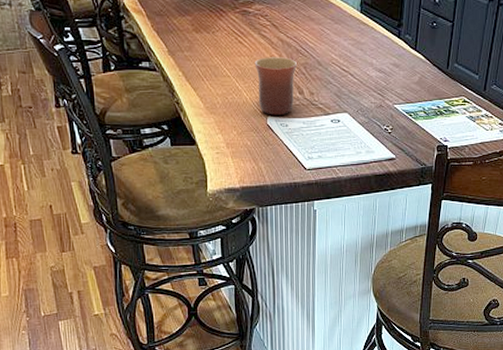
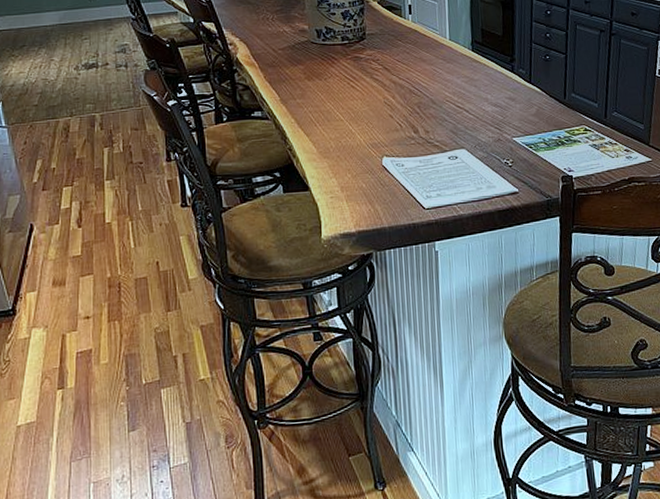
mug: present [254,57,297,116] -> none [367,98,410,156]

